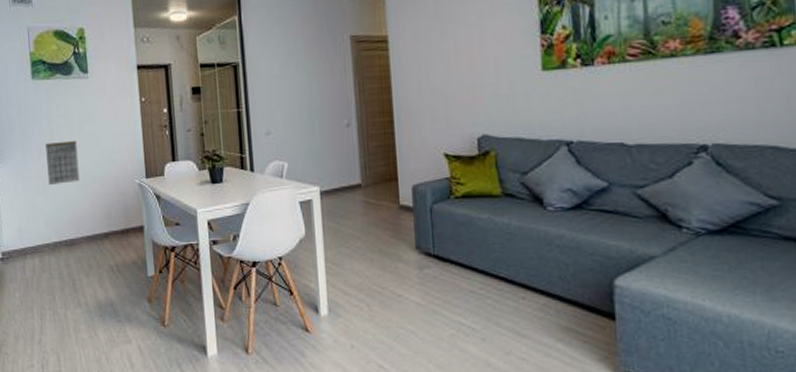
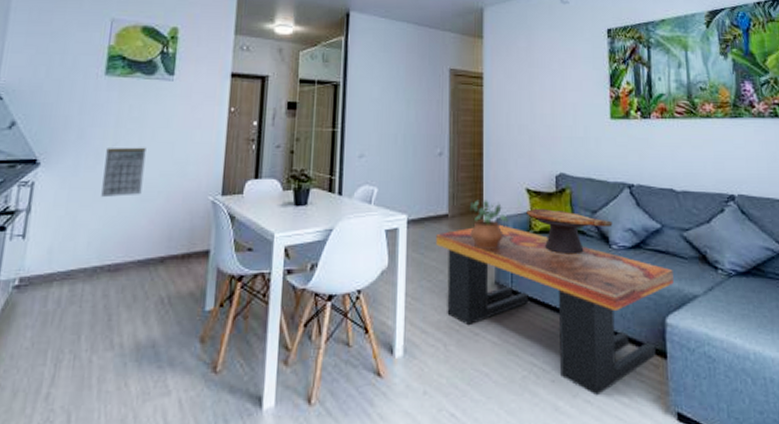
coffee table: none [351,191,624,354] -> present [436,224,674,396]
potted plant: none [382,167,427,217] -> present [469,200,509,250]
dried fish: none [446,173,547,219] -> present [526,209,613,255]

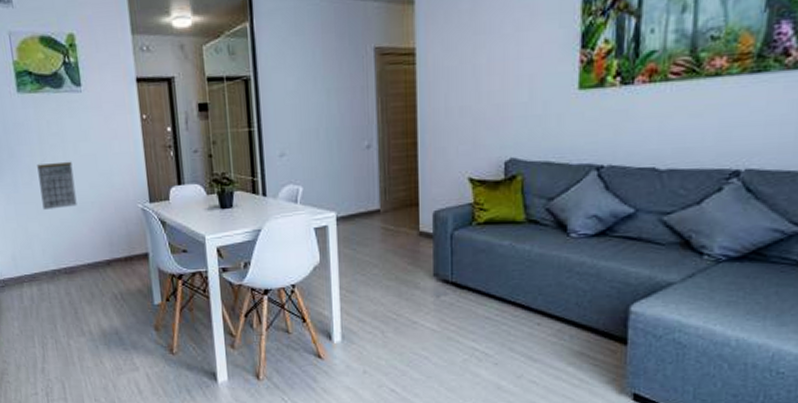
coffee table: present [436,224,674,396] -> none [368,217,645,378]
potted plant: present [469,200,509,250] -> none [403,192,449,244]
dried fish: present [526,209,613,255] -> none [469,199,573,245]

